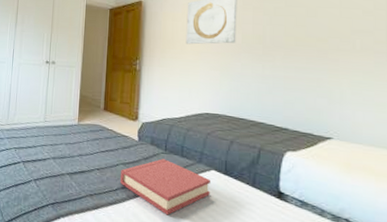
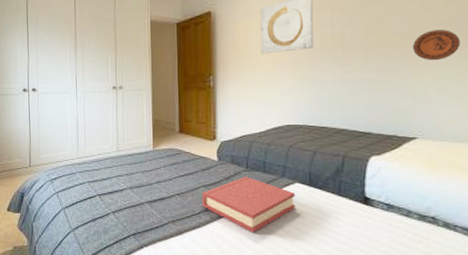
decorative plate: none [331,37,377,66] -> present [413,29,461,61]

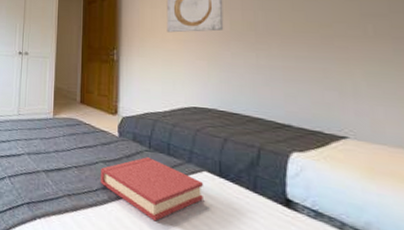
decorative plate: present [413,29,461,61] -> none [337,21,395,54]

